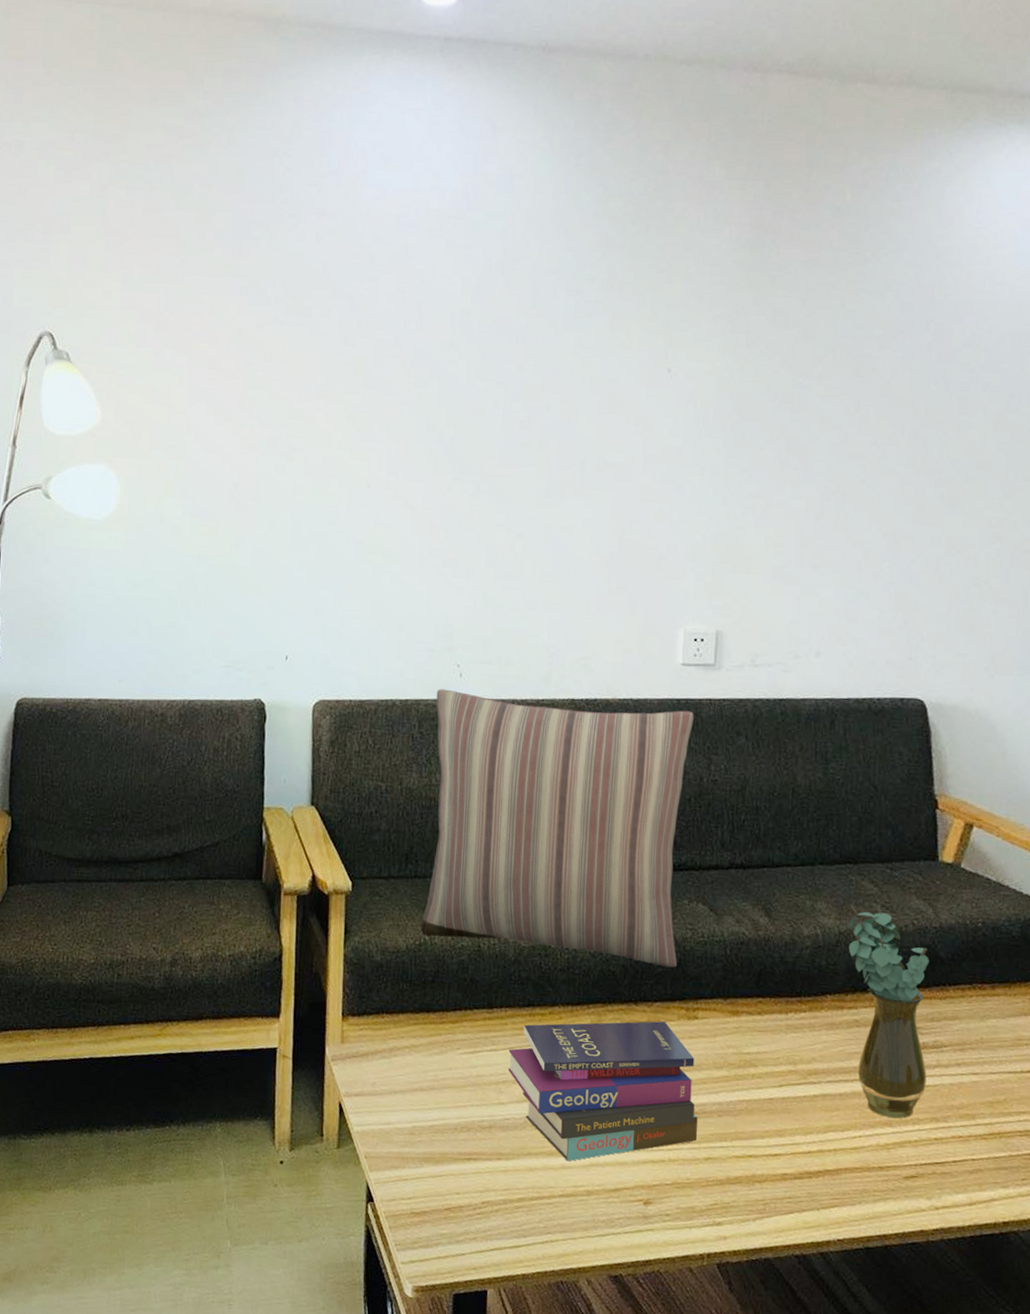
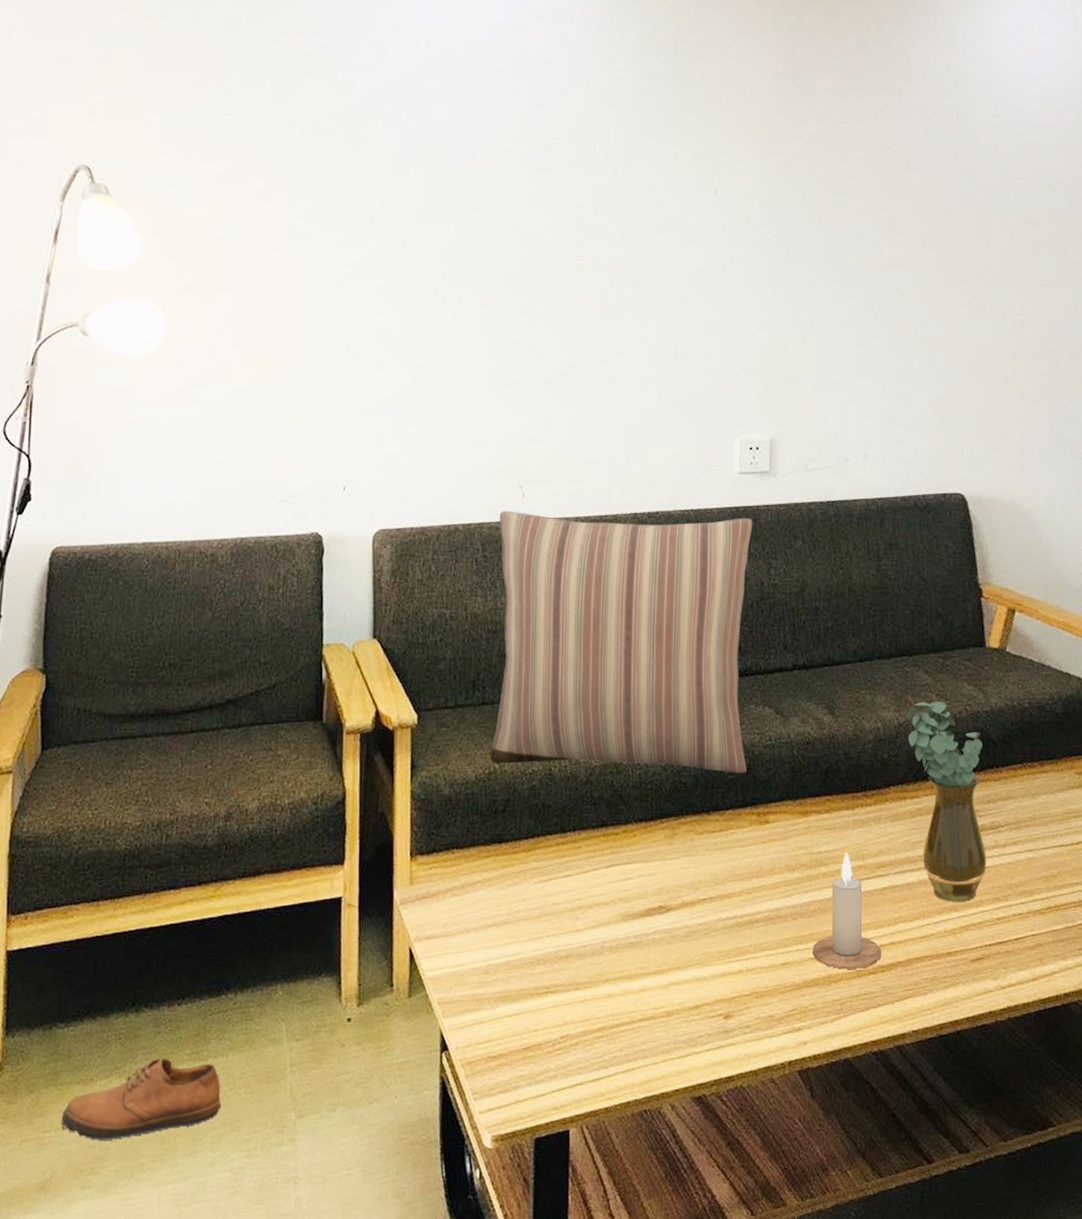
shoe: none [23,1176,164,1244] -> present [61,1058,221,1141]
books: present [507,1021,698,1162] -> none [583,828,773,983]
candle: none [737,1056,809,1172] -> present [812,852,881,969]

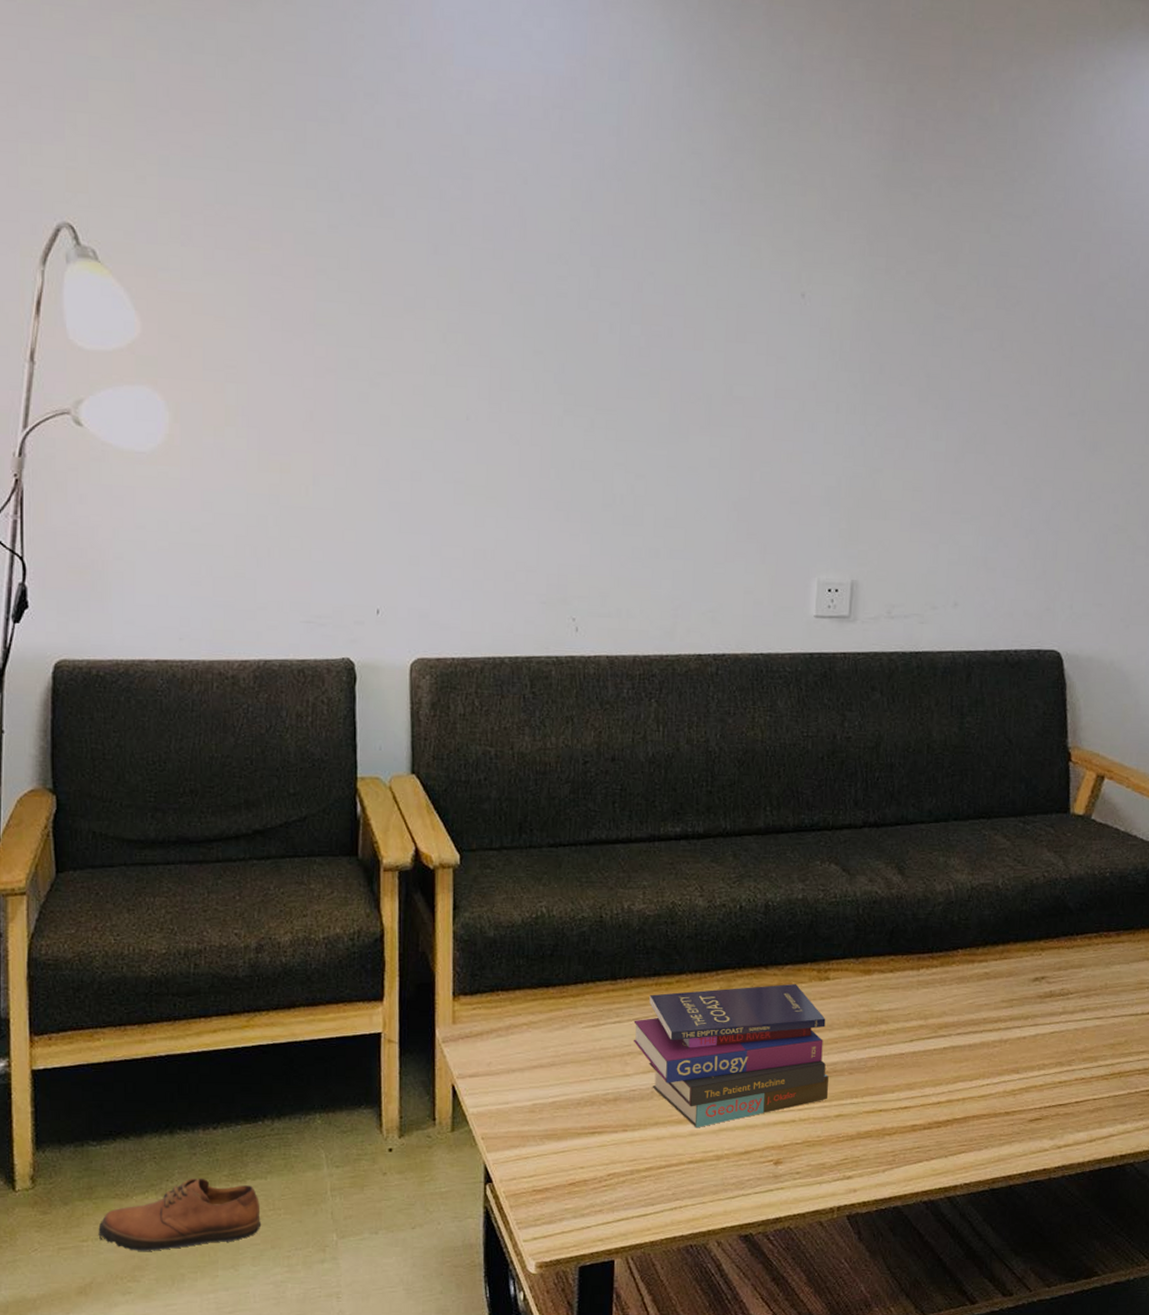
pillow: present [491,511,752,775] -> none [538,644,827,931]
books: none [583,828,773,983] -> present [633,983,829,1128]
candle: present [812,852,881,969] -> none [867,1012,938,1123]
vase: present [907,694,986,902] -> none [980,858,1058,1064]

